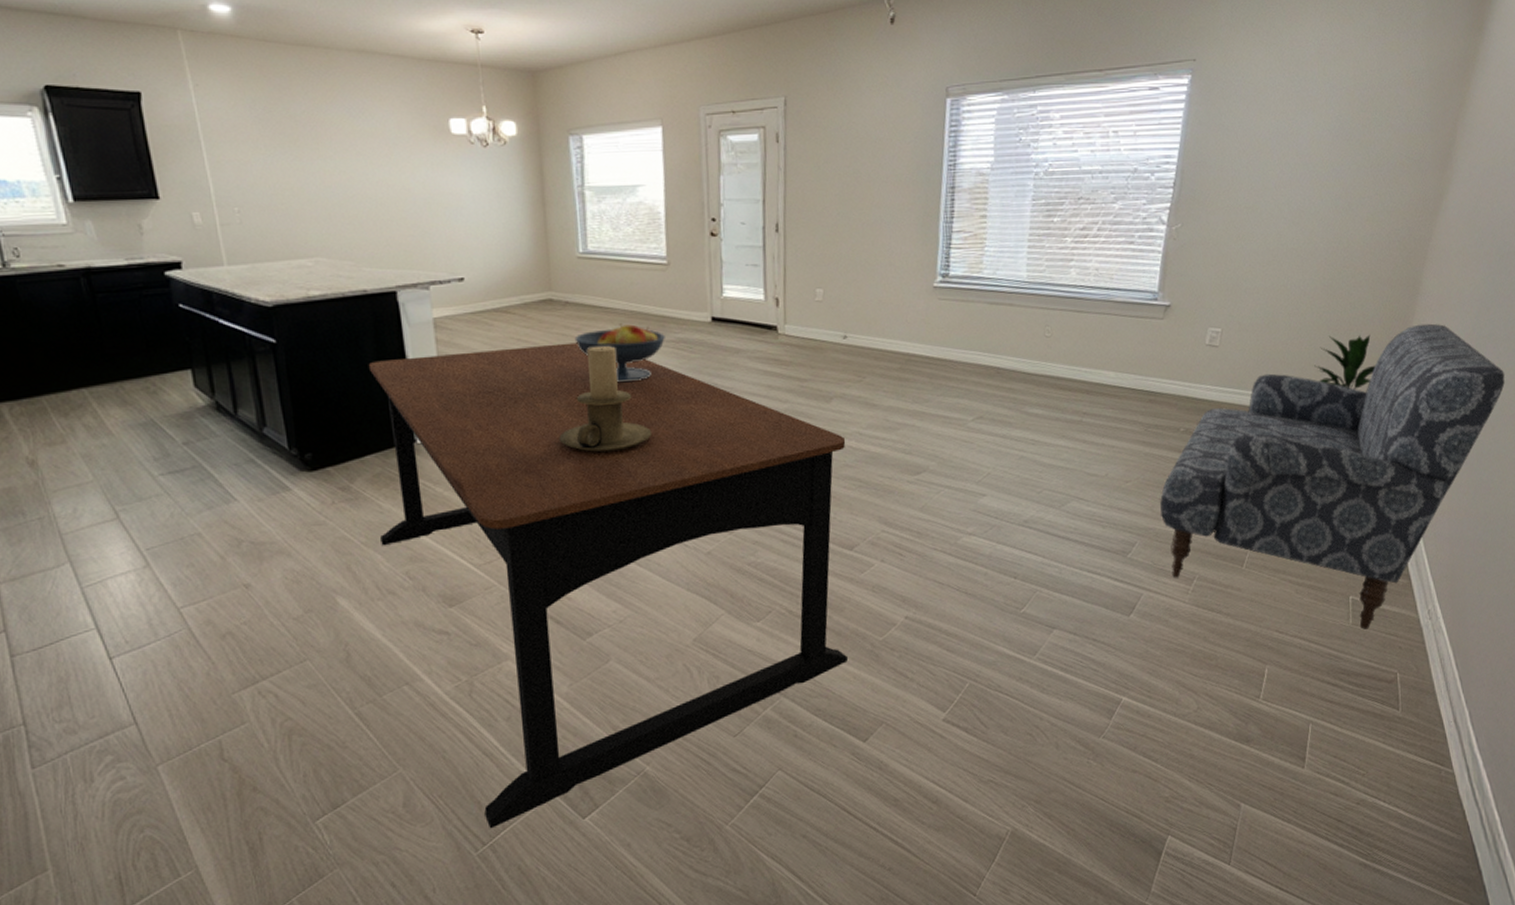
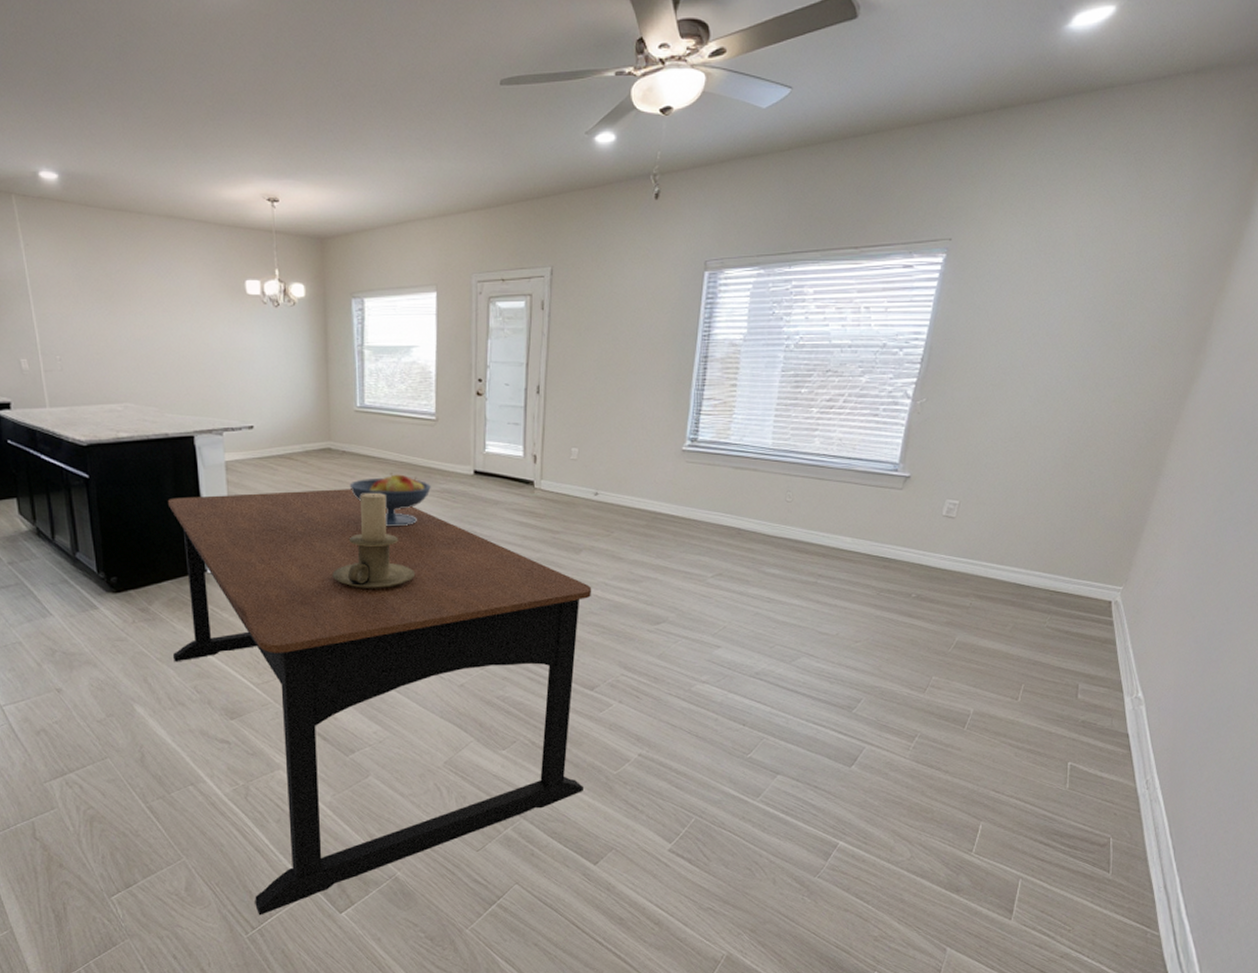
sofa: present [1160,323,1505,631] -> none [888,504,1243,796]
indoor plant: present [1314,334,1376,390] -> none [1049,512,1112,566]

